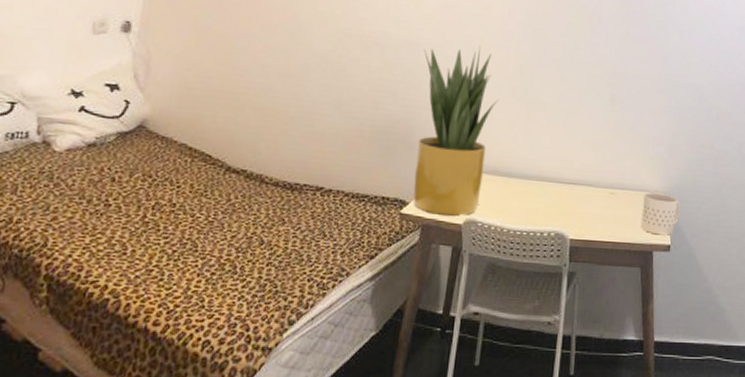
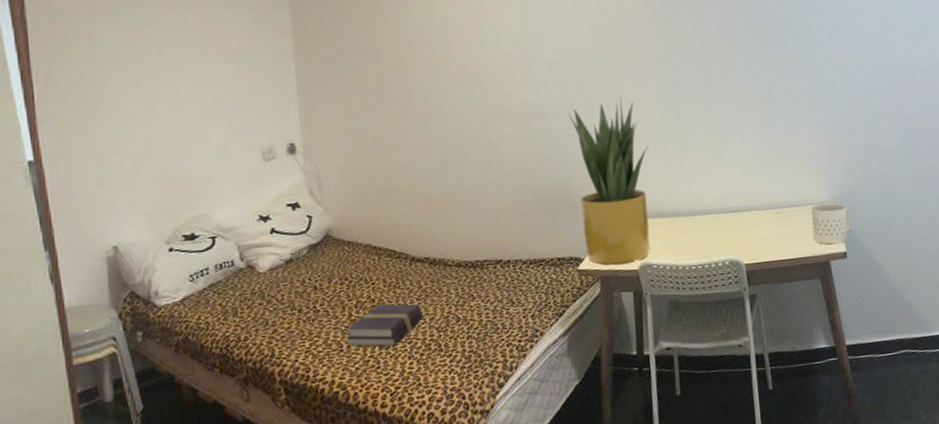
book: none [132,210,225,259] -> present [346,303,423,347]

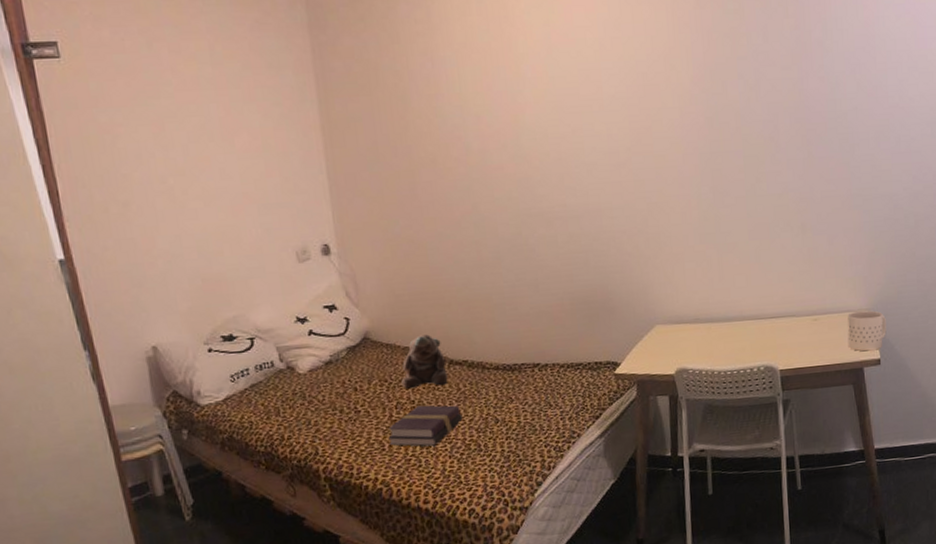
stuffed animal: none [362,231,409,288] -> present [401,334,448,389]
planter: present [567,96,650,265] -> none [605,199,688,370]

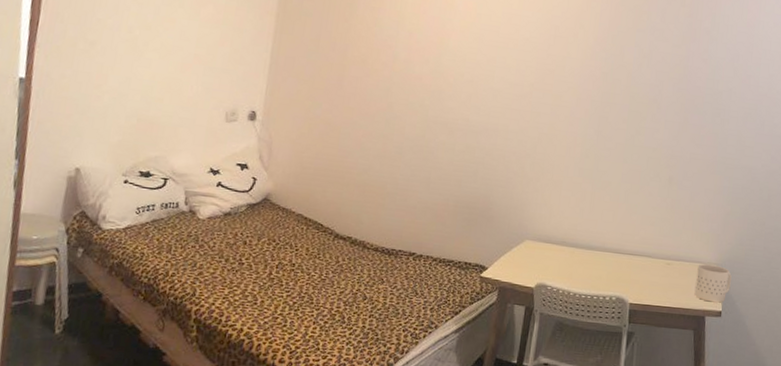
book: present [388,405,463,447] -> none [262,269,335,310]
stuffed animal: present [401,334,448,389] -> none [287,206,333,256]

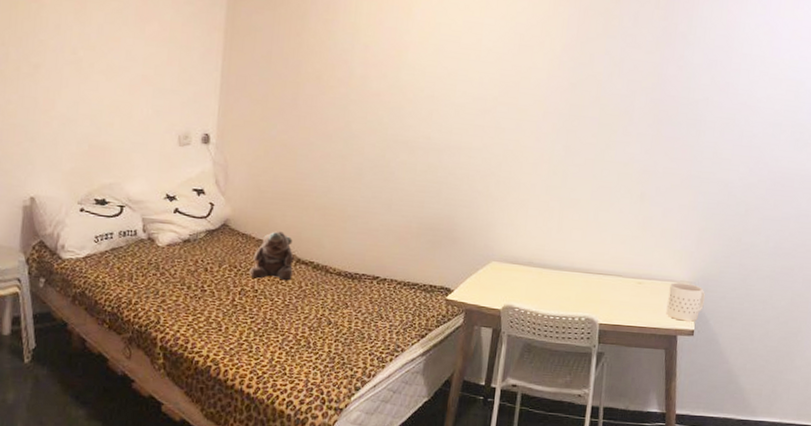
stuffed animal: none [287,206,333,256] -> present [249,231,294,281]

